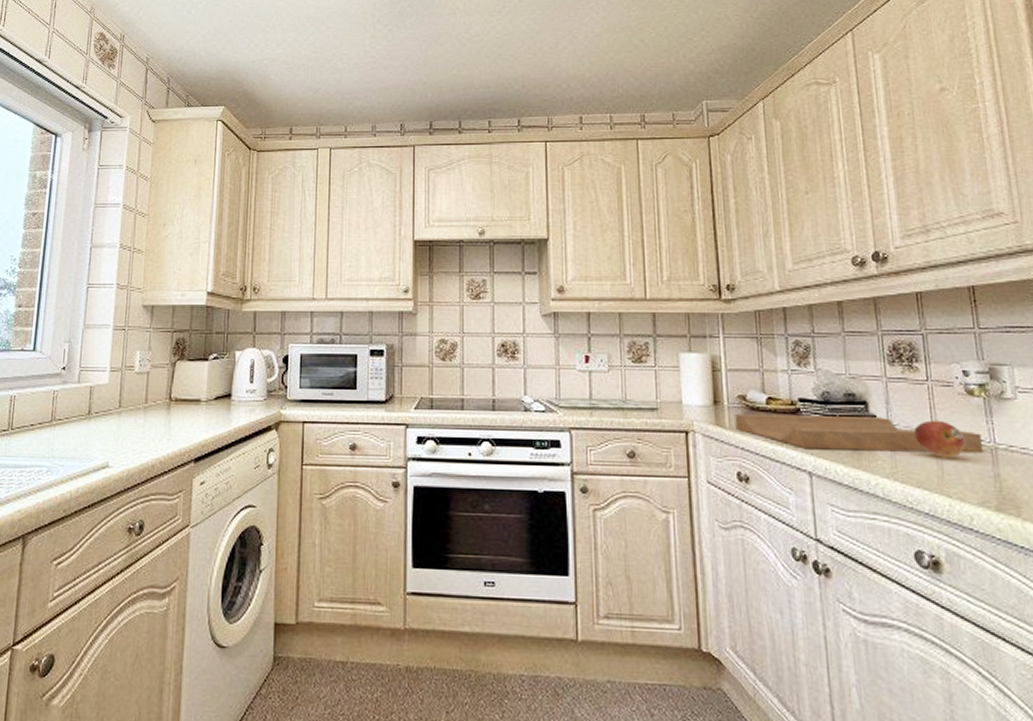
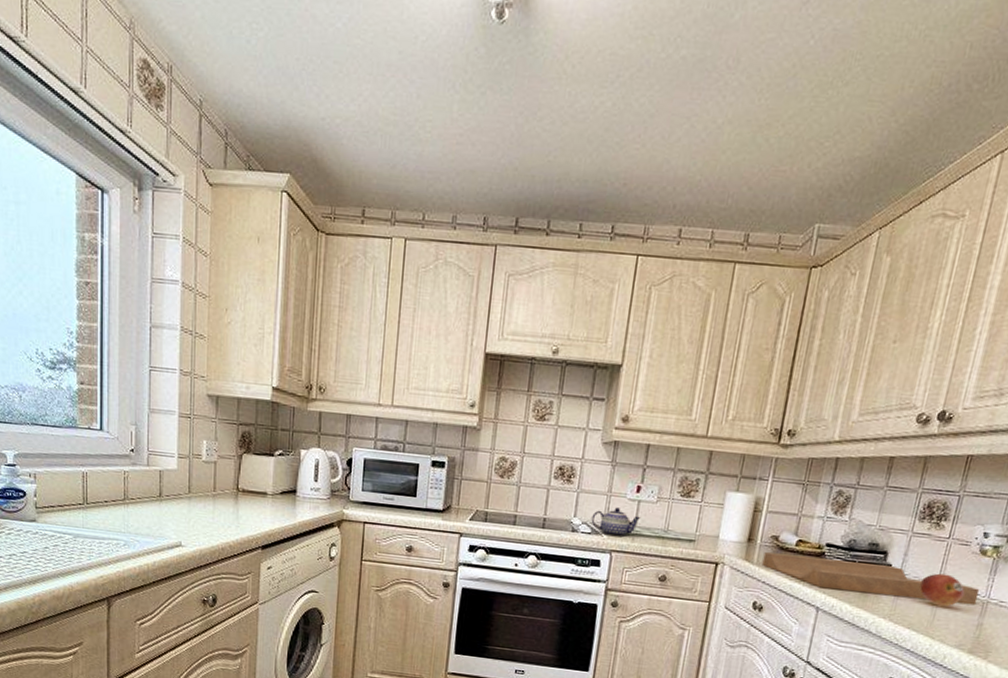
teapot: none [543,381,594,413] -> present [591,507,640,538]

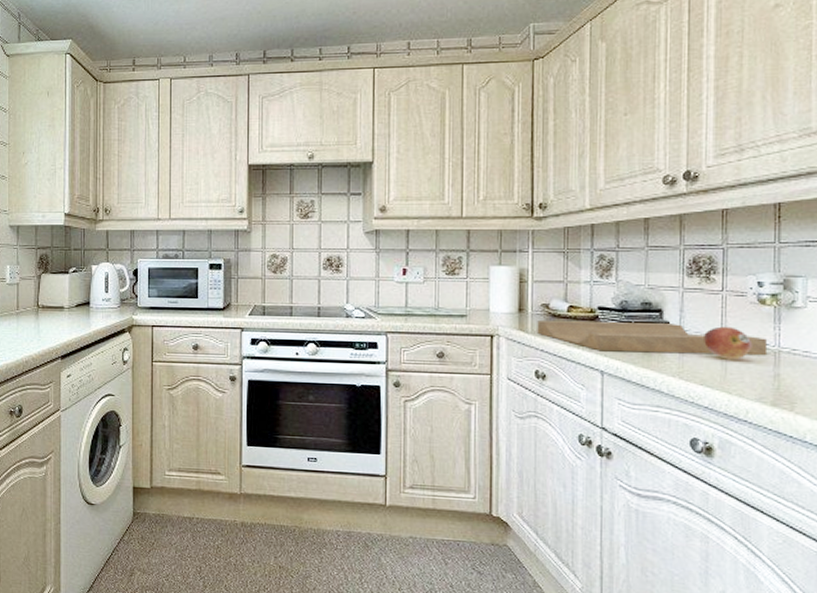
teapot: present [591,507,640,538] -> none [363,291,410,319]

